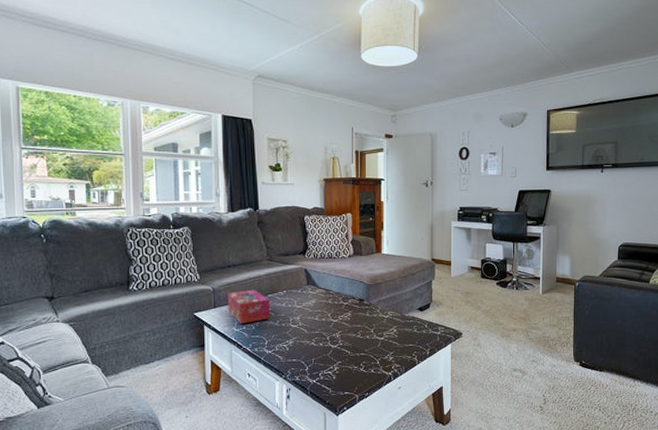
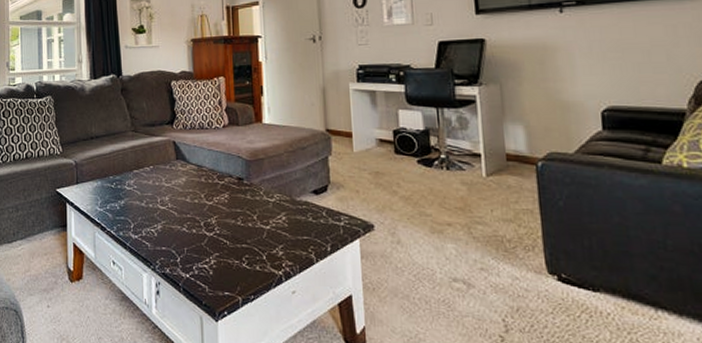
tissue box: present [228,289,270,324] -> none [91,164,135,203]

